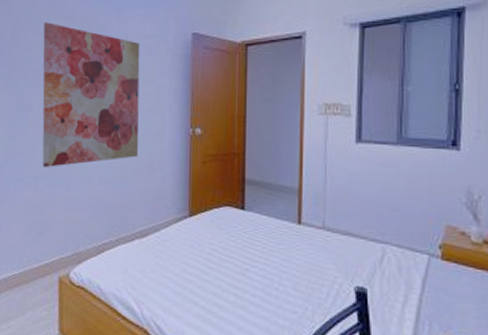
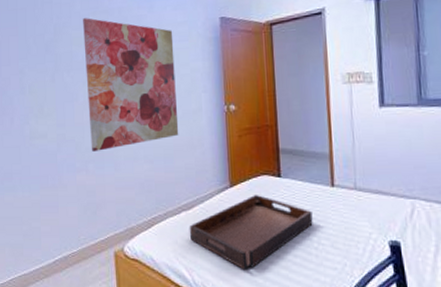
serving tray: none [141,227,275,306] -> present [189,195,313,269]

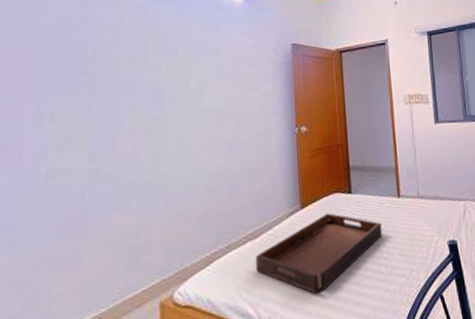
wall art: present [83,18,179,151] -> none [133,38,246,186]

